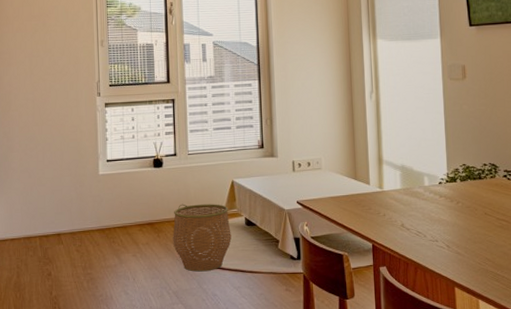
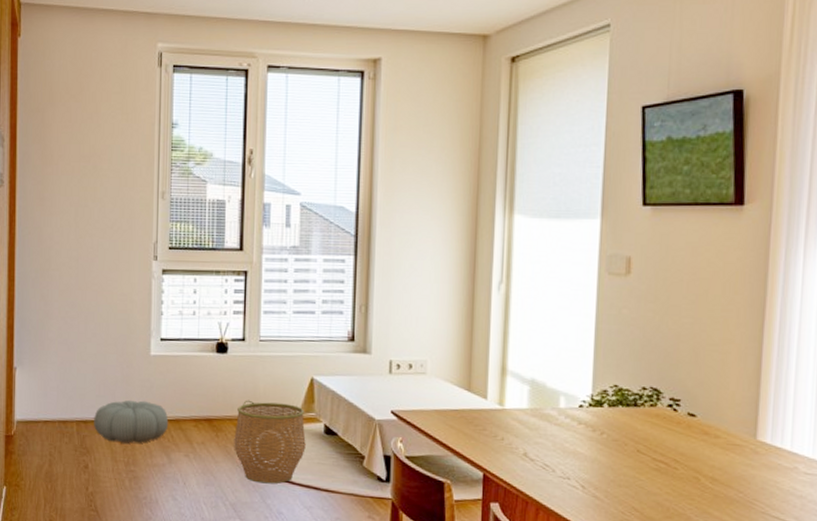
pouf: none [54,213,118,251] -> present [94,400,169,443]

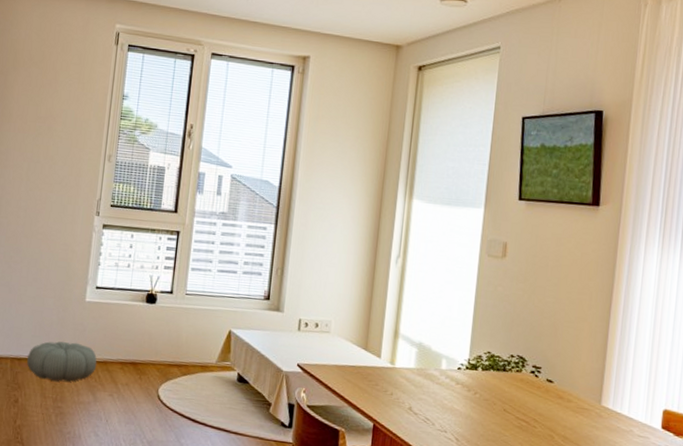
basket: present [234,400,306,484] -> none [155,347,221,425]

